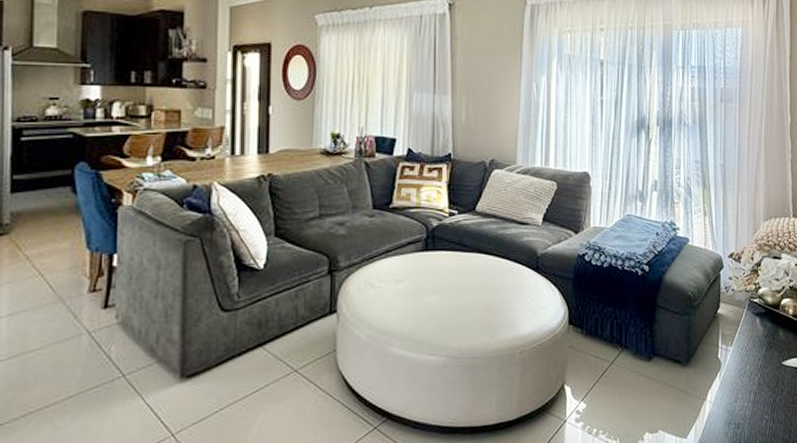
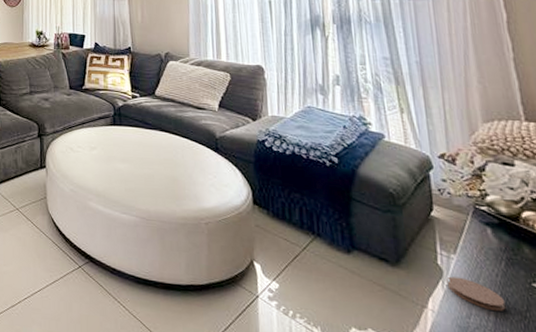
coaster: none [723,366,762,392] -> present [446,276,506,311]

